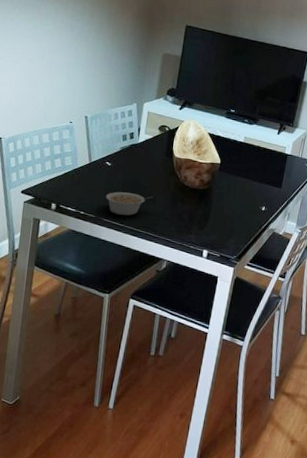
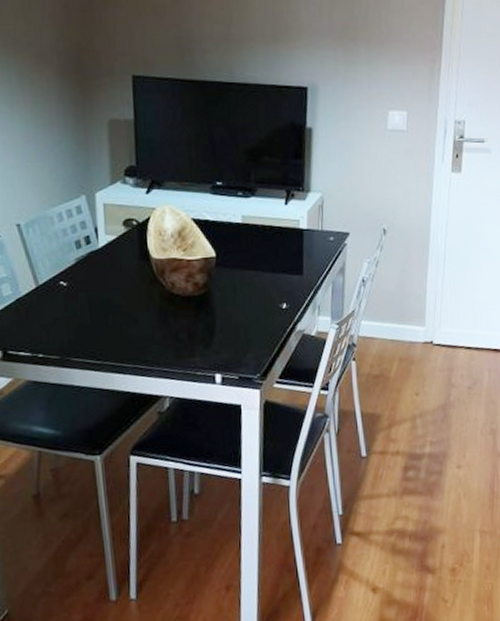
legume: present [105,191,153,216] -> none [68,317,134,350]

